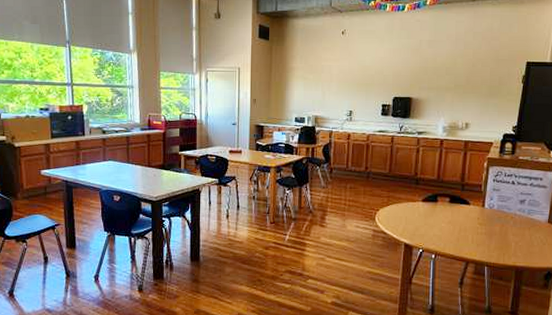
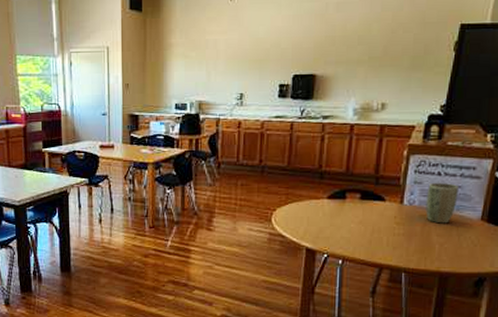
plant pot: none [503,190,529,225] -> present [425,182,458,224]

